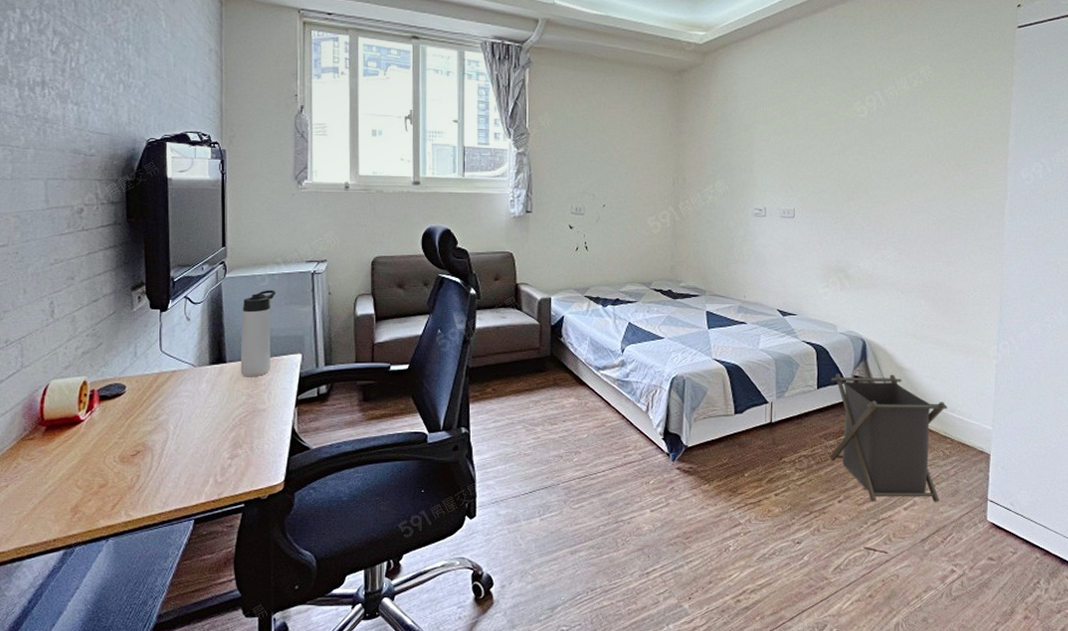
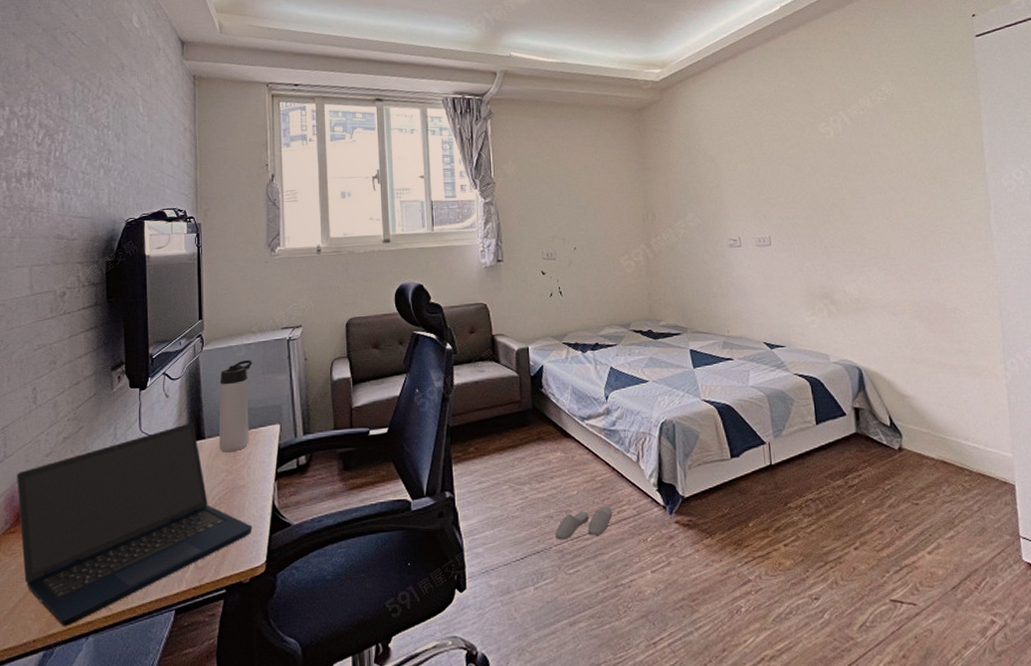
laptop: none [35,346,272,529] -> present [17,422,253,627]
slippers: none [564,450,619,478] -> present [555,505,613,540]
laundry basket: present [830,374,948,502] -> none [830,403,966,547]

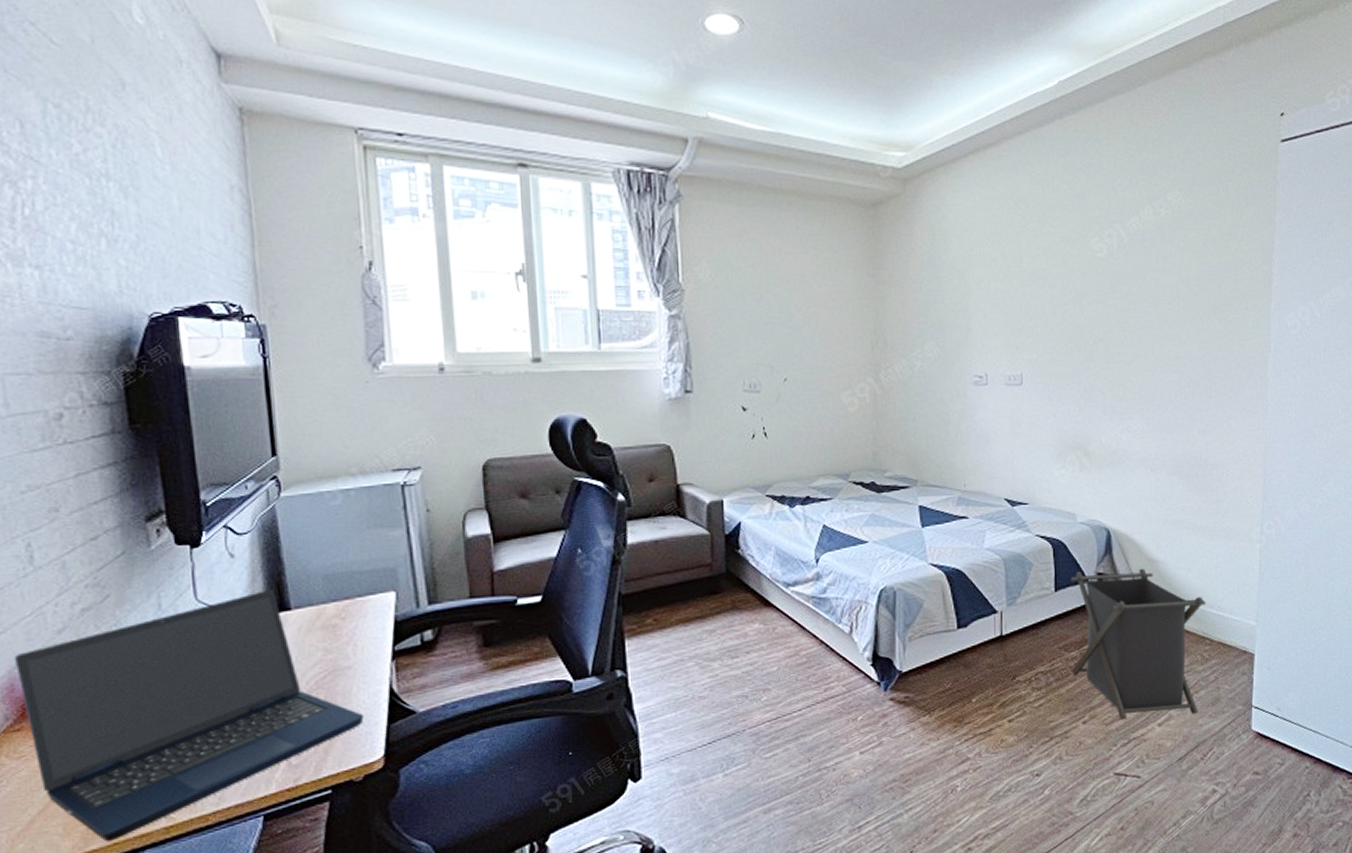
thermos bottle: present [219,360,253,453] -> none [307,510,354,627]
slippers: present [555,505,613,540] -> none [750,683,819,722]
laundry basket: none [830,403,966,547] -> present [1071,568,1206,720]

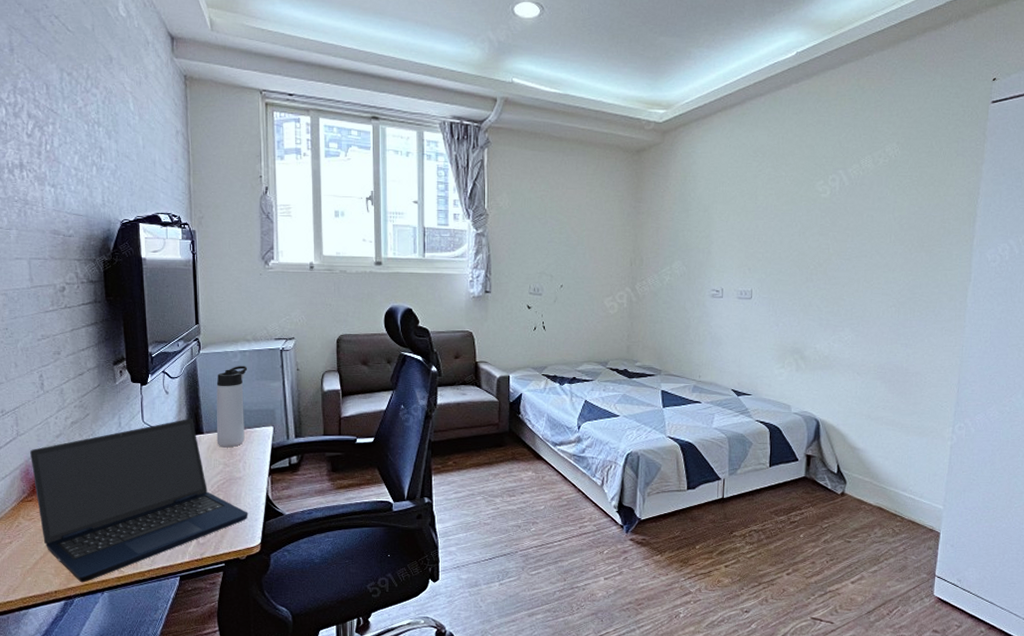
thermos bottle: none [307,510,354,627] -> present [216,366,248,448]
laundry basket: present [1071,568,1206,720] -> none [780,452,900,577]

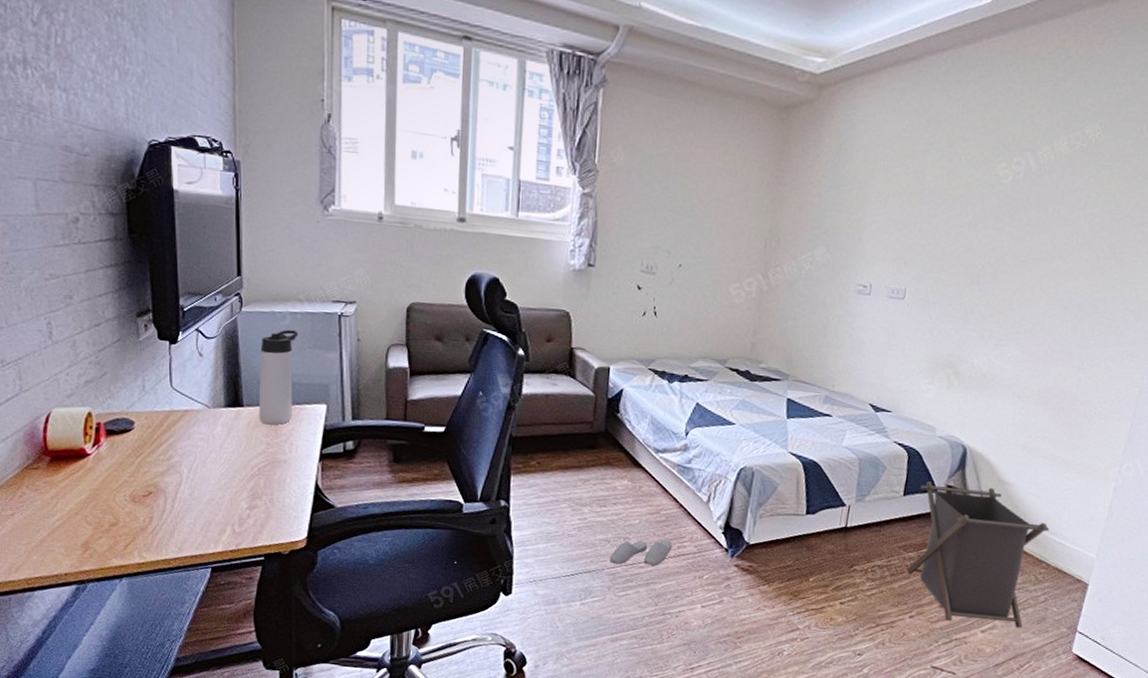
laptop: present [30,418,248,583] -> none [36,387,294,567]
slippers: none [522,521,575,546] -> present [610,539,673,565]
laundry basket: none [780,452,900,577] -> present [907,481,1050,628]

